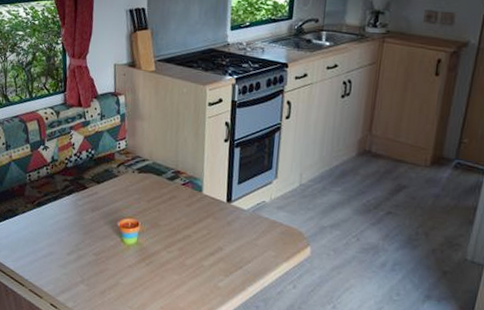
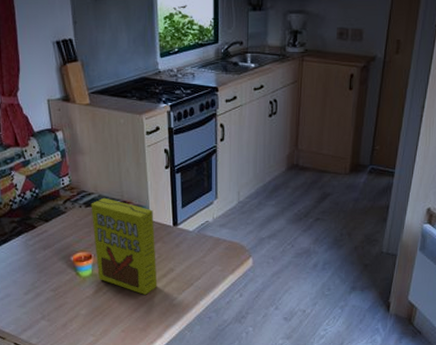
cereal box: none [143,165,207,272] -> present [90,197,158,295]

